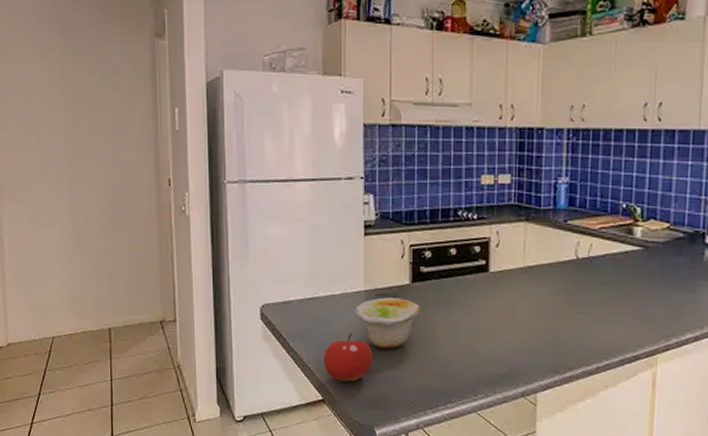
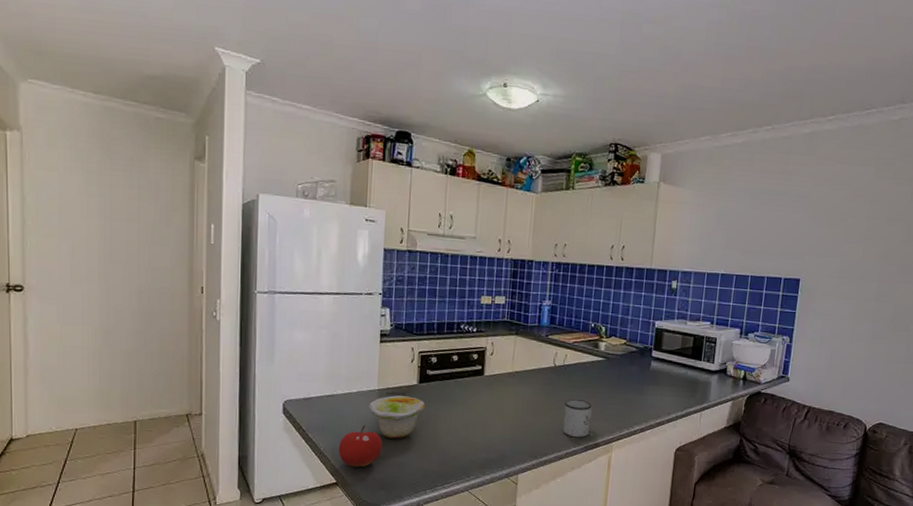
mug: none [591,300,628,349] -> present [563,399,592,438]

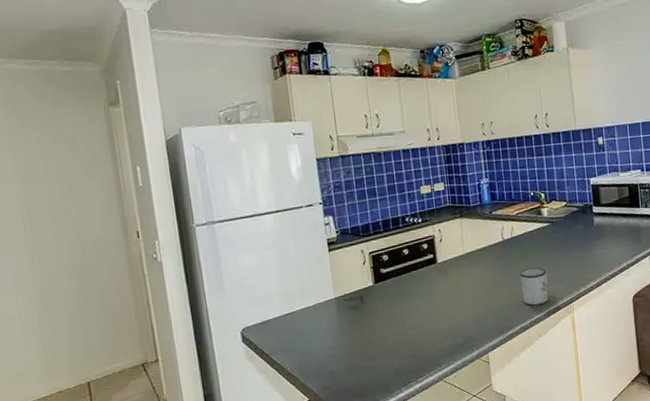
fruit: present [338,424,382,467] -> none [304,336,350,381]
bowl: present [369,395,426,439] -> none [328,298,385,345]

